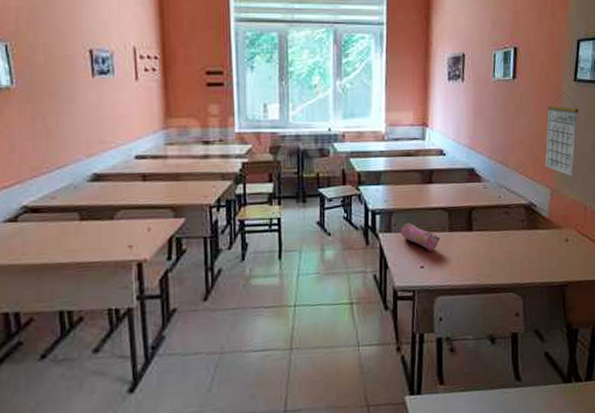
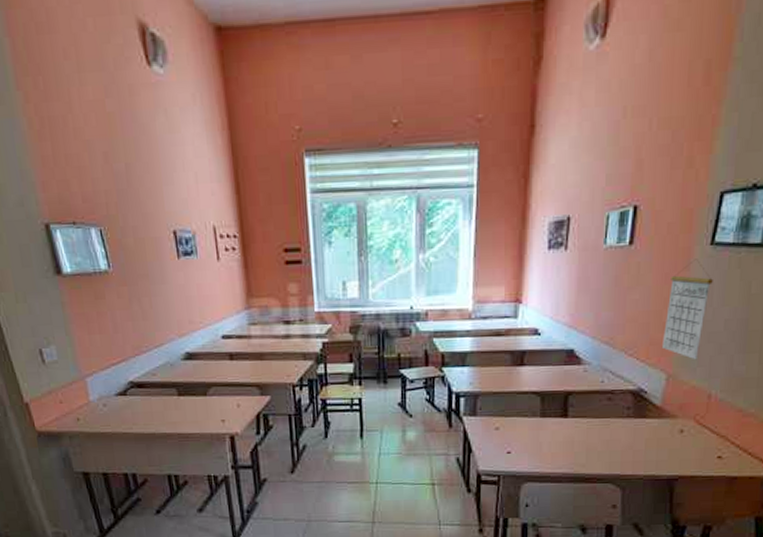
pencil case: present [400,223,441,251] -> none [486,407,531,437]

